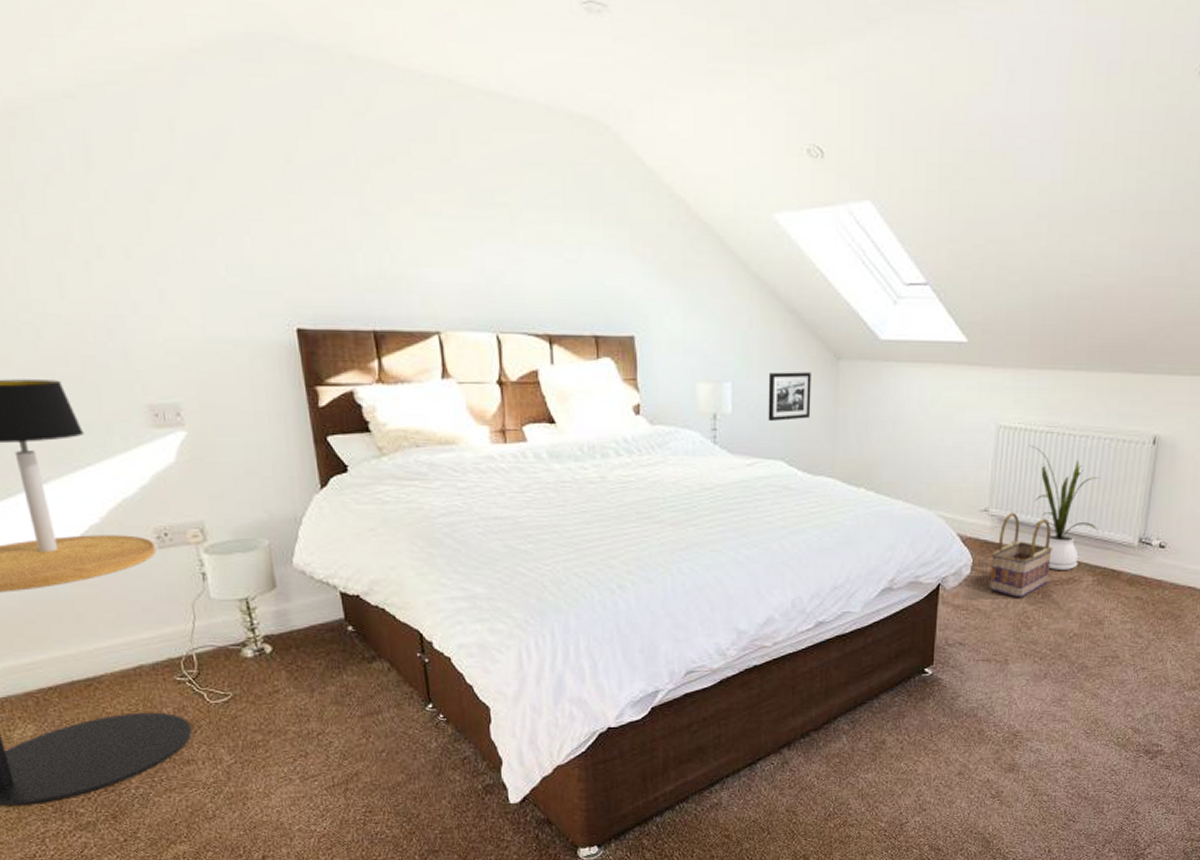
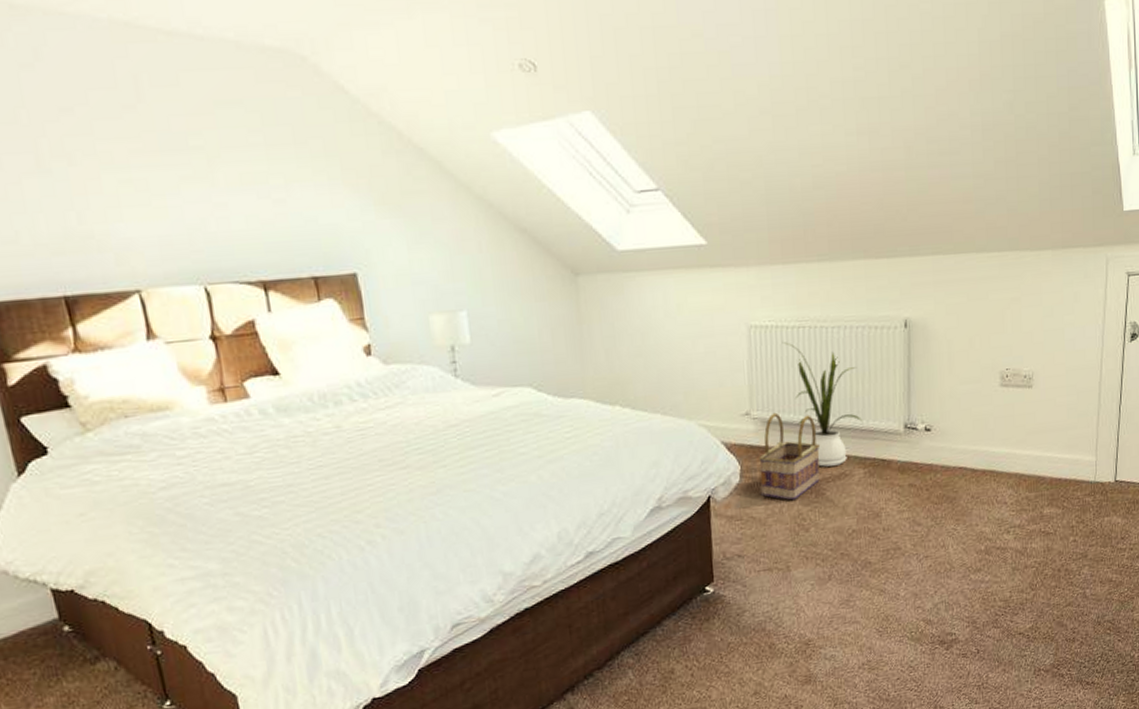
picture frame: present [768,372,812,422] -> none [505,292,555,348]

